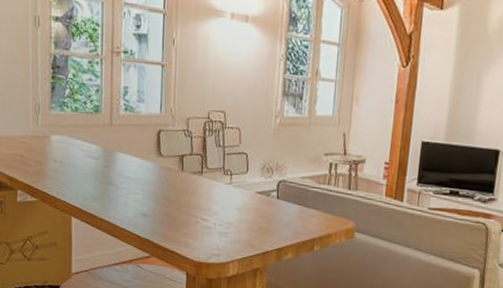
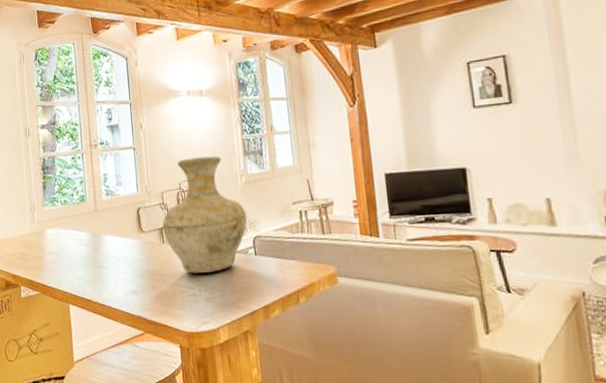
vase: none [183,87,276,209] -> present [162,156,248,273]

